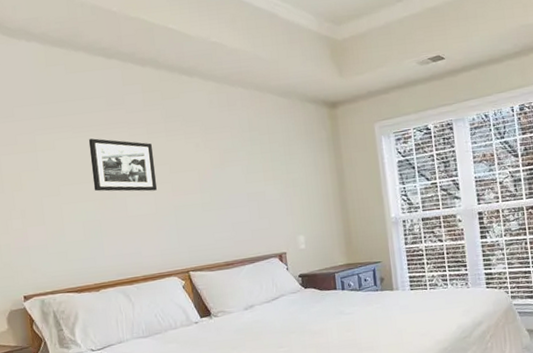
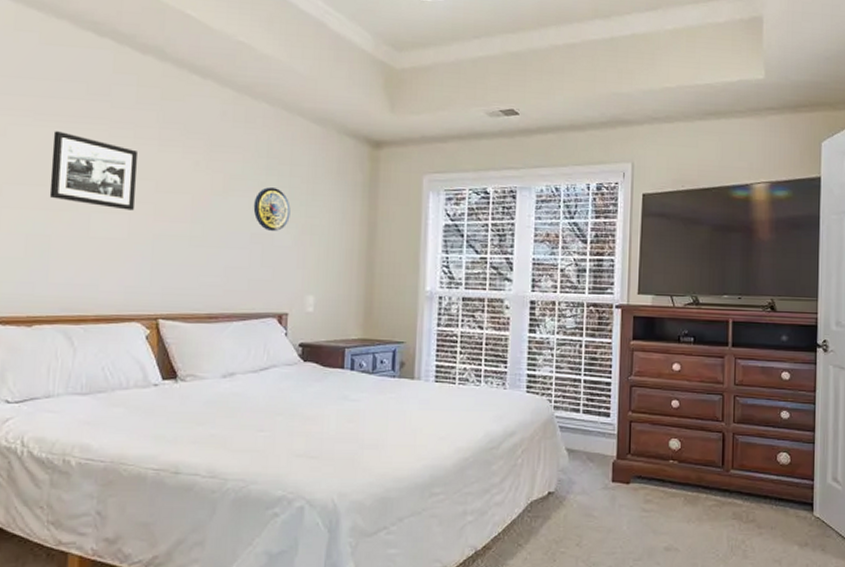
wall clock: none [245,154,275,189] -> present [253,187,291,231]

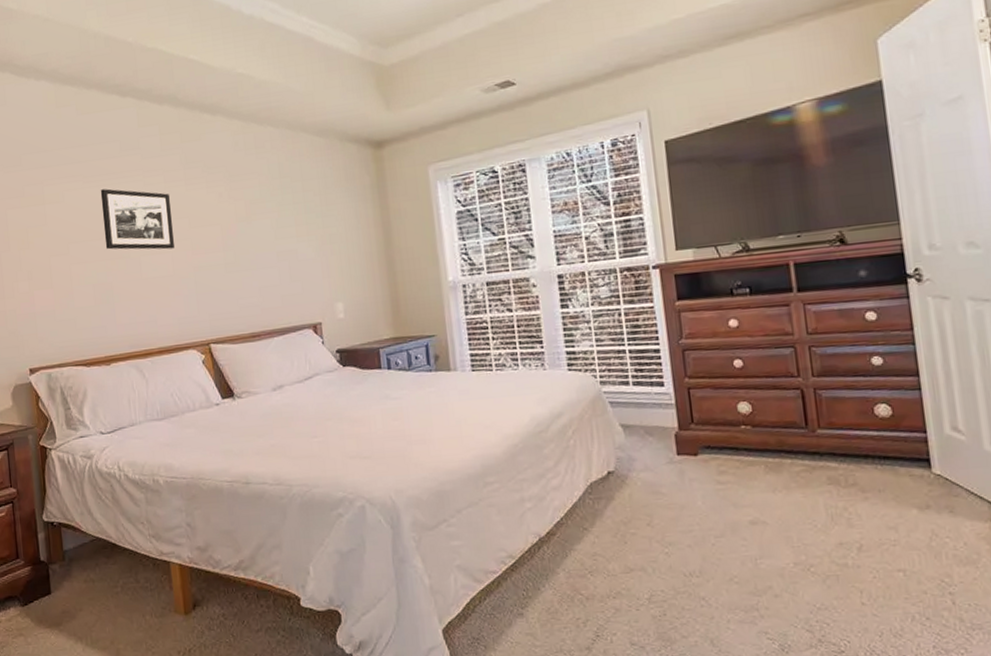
wall clock: present [253,187,291,231] -> none [274,205,309,247]

